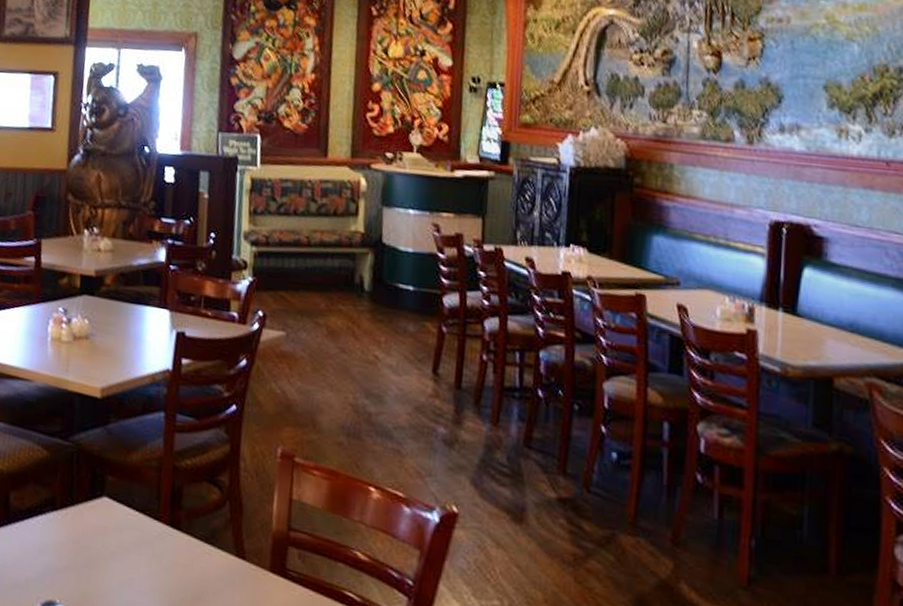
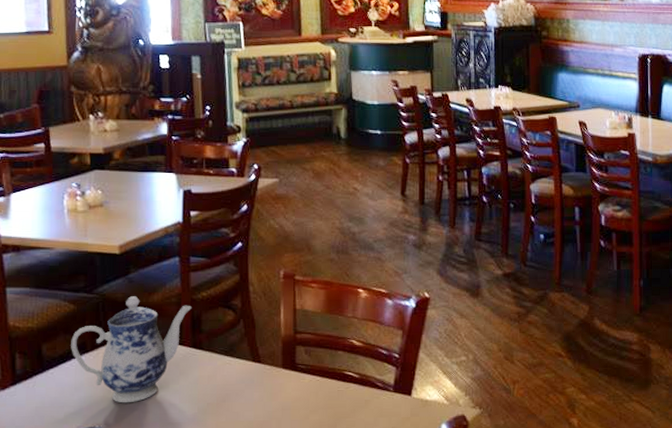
teapot: none [39,451,173,581] -> present [71,296,192,403]

